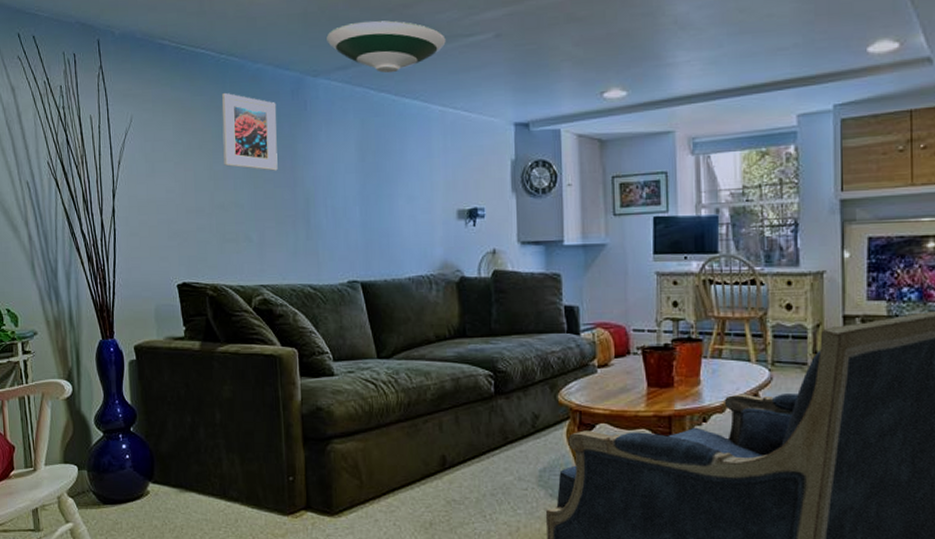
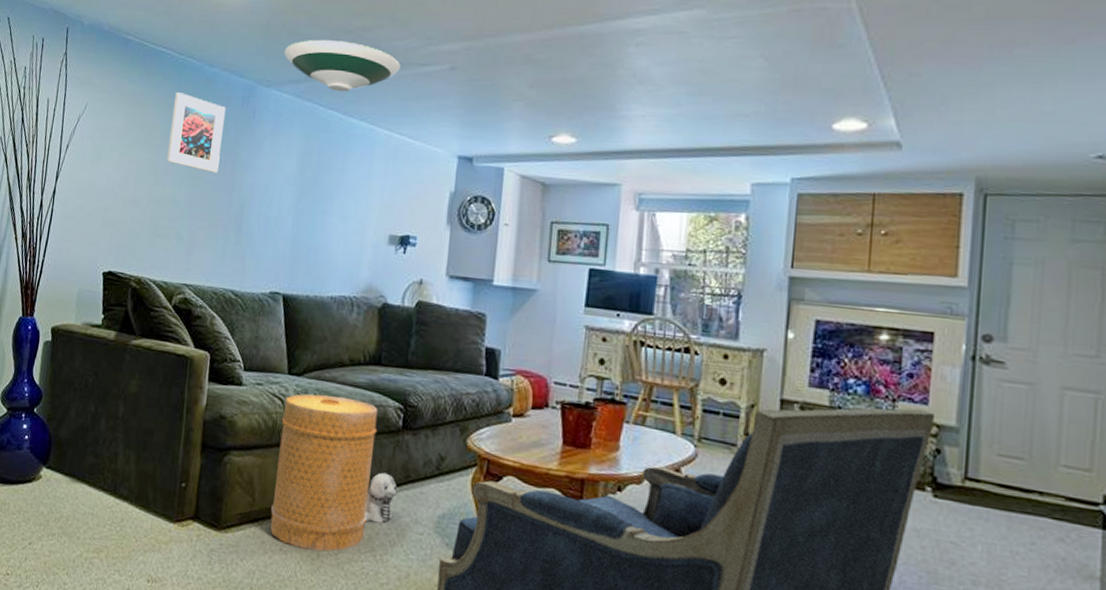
basket: none [377,372,473,521] -> present [270,394,378,551]
plush toy: none [469,438,498,486] -> present [365,472,398,524]

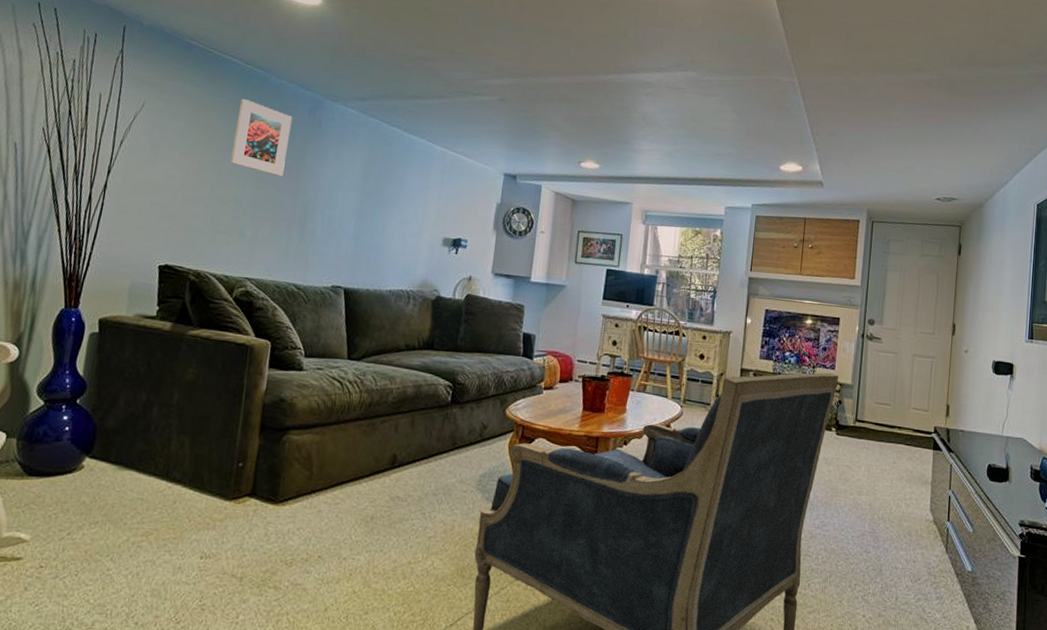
basket: present [270,394,378,551] -> none [326,376,430,514]
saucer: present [284,39,401,93] -> none [350,63,457,112]
plush toy: present [365,472,398,524] -> none [416,441,446,486]

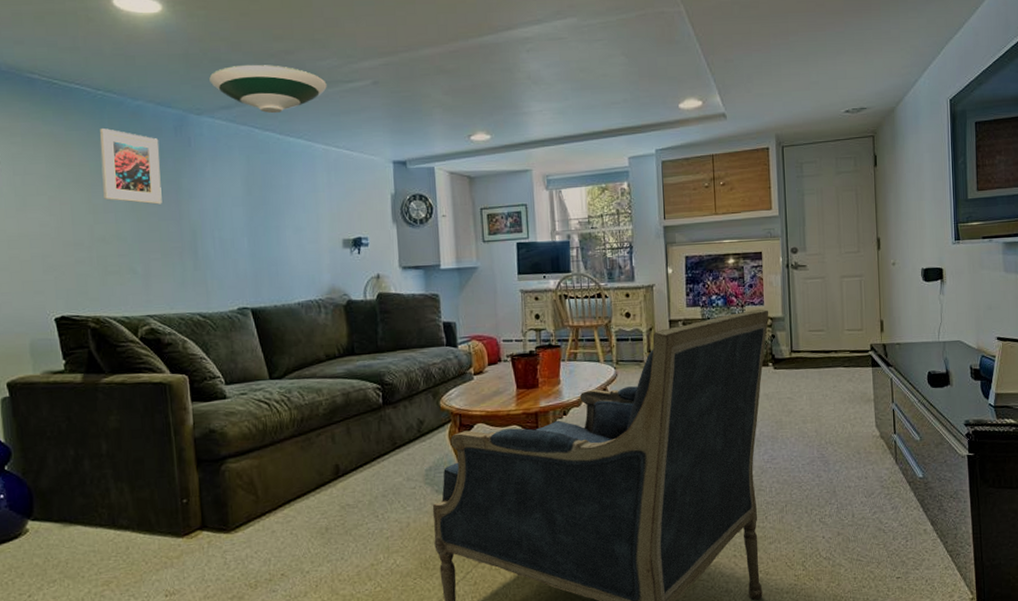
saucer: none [350,63,457,112] -> present [209,64,327,114]

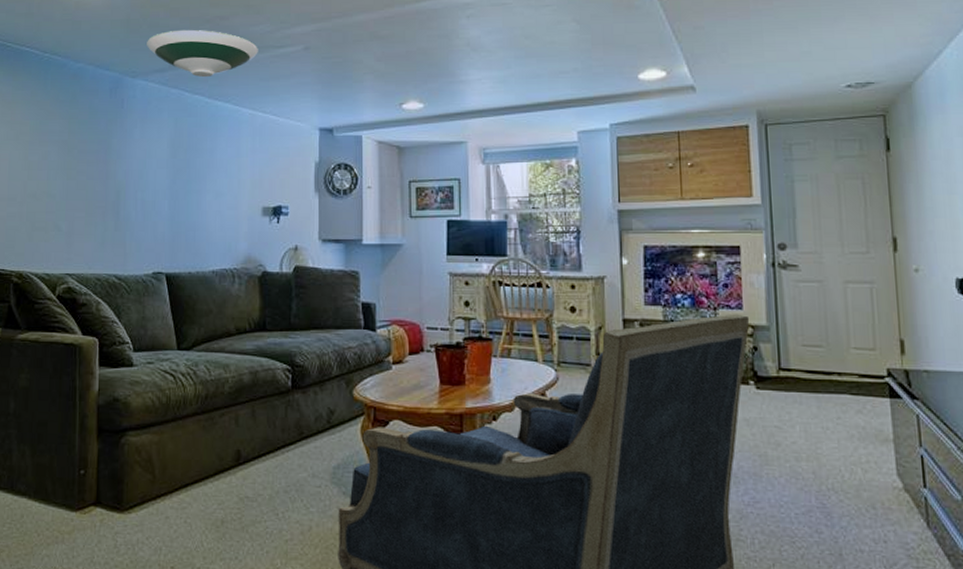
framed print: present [99,128,162,205] -> none [39,89,95,164]

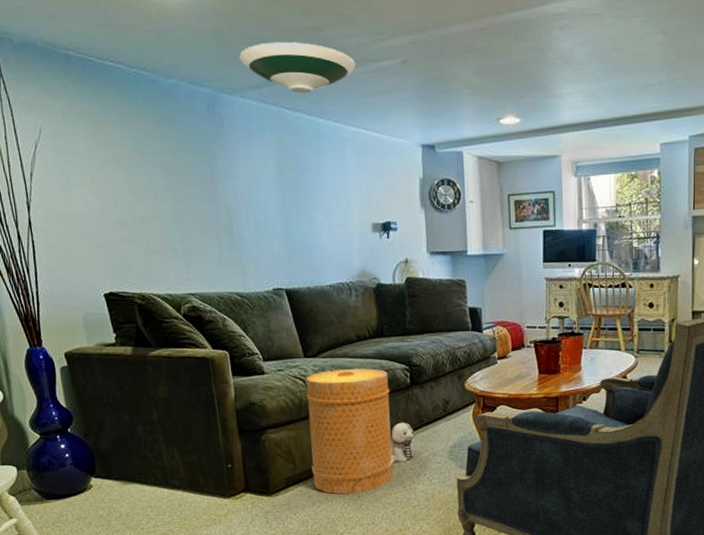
basket: none [171,365,268,518] -> present [306,368,394,495]
plush toy: none [264,433,292,482] -> present [390,422,415,462]

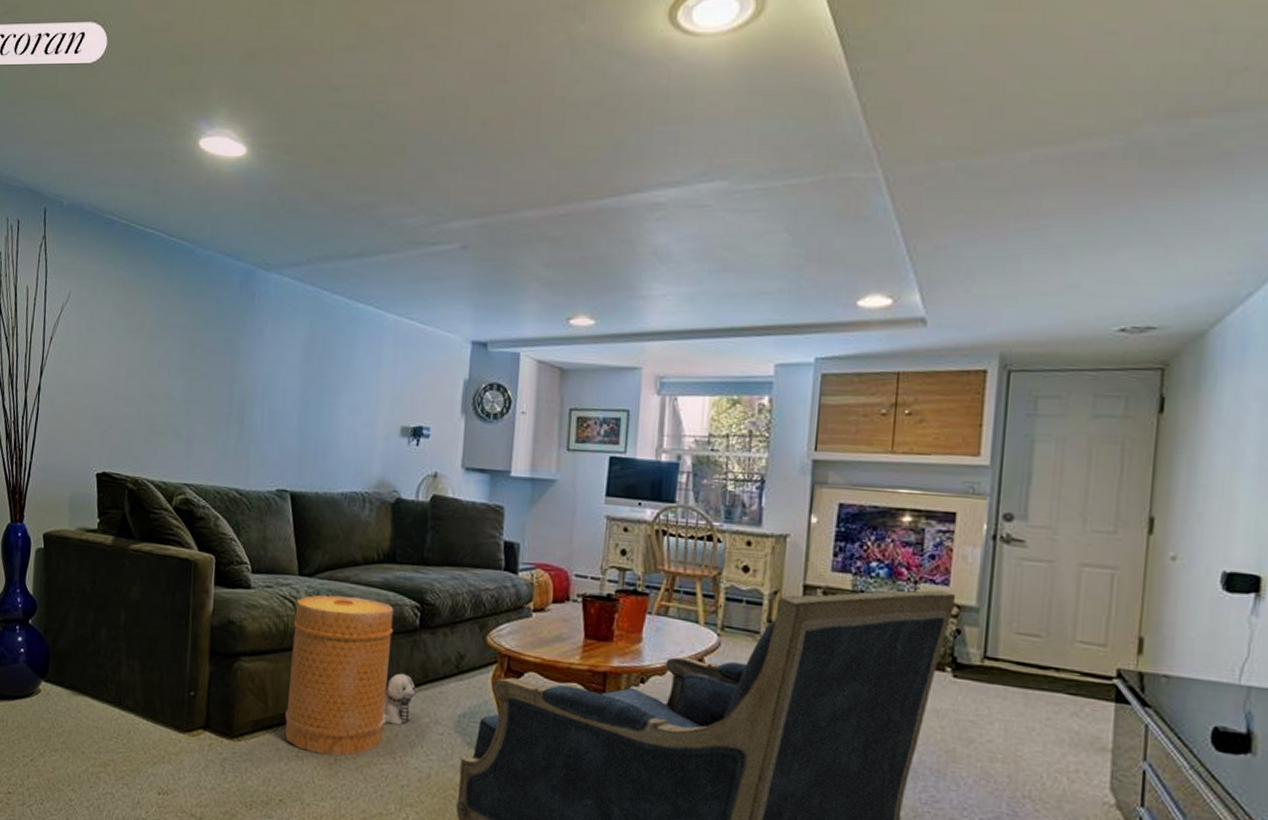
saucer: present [239,41,356,94] -> none [283,217,409,275]

